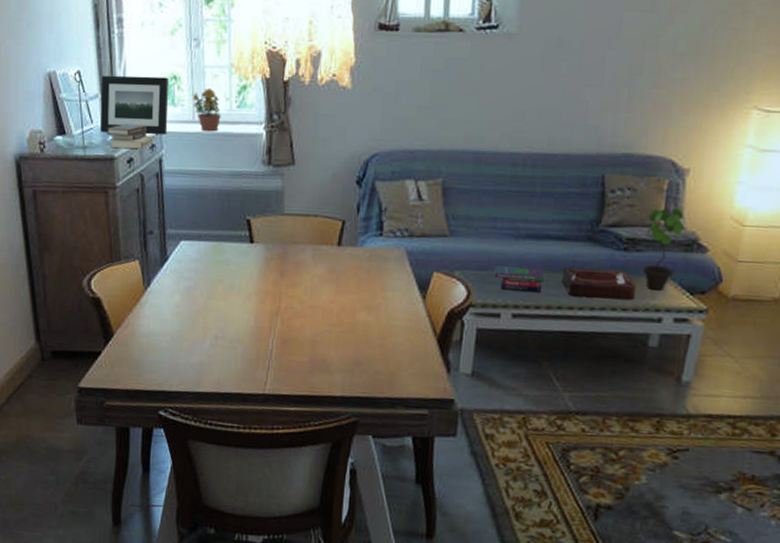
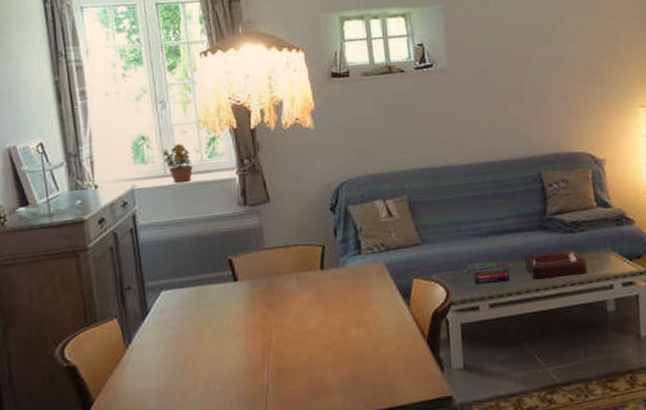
picture frame: present [100,75,168,136] -> none [65,138,139,198]
books: present [107,124,154,149] -> none [74,185,126,212]
potted plant: present [643,207,684,291] -> none [582,191,613,262]

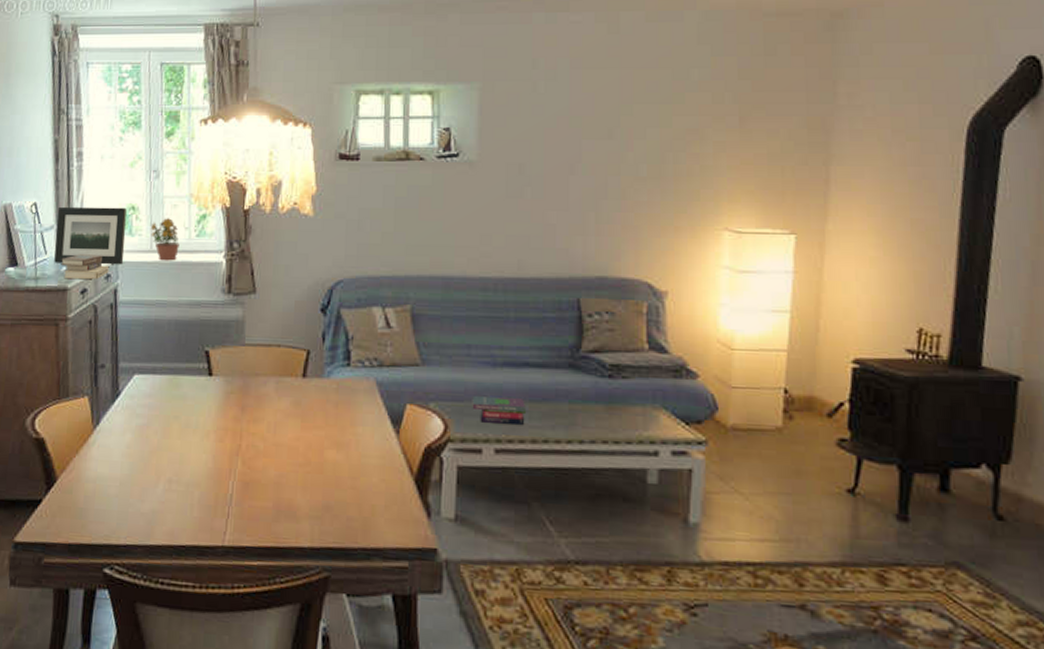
picture frame: none [65,138,139,198] -> present [54,206,127,265]
books: none [74,185,126,212] -> present [61,254,110,280]
decorative tray: present [524,249,587,279] -> none [545,397,627,432]

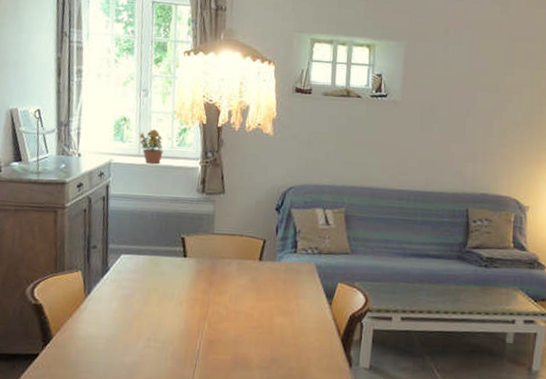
picture frame: present [54,206,127,265] -> none [54,114,119,166]
books: present [61,254,110,280] -> none [61,154,103,176]
books: present [472,396,527,425] -> none [386,278,426,300]

